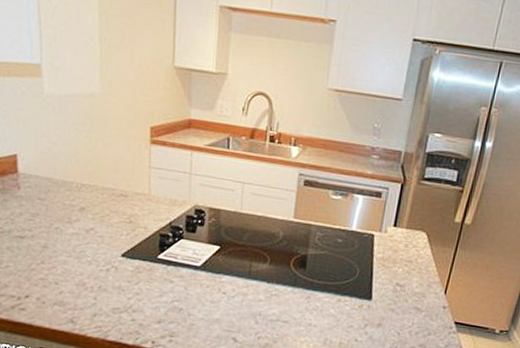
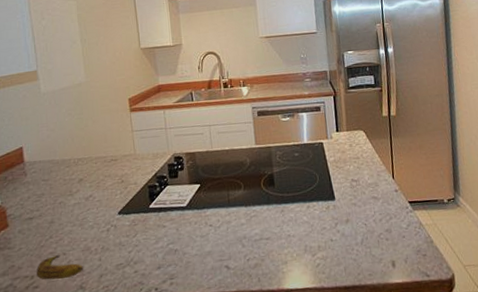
banana: none [24,282,77,309] -> present [36,255,84,280]

